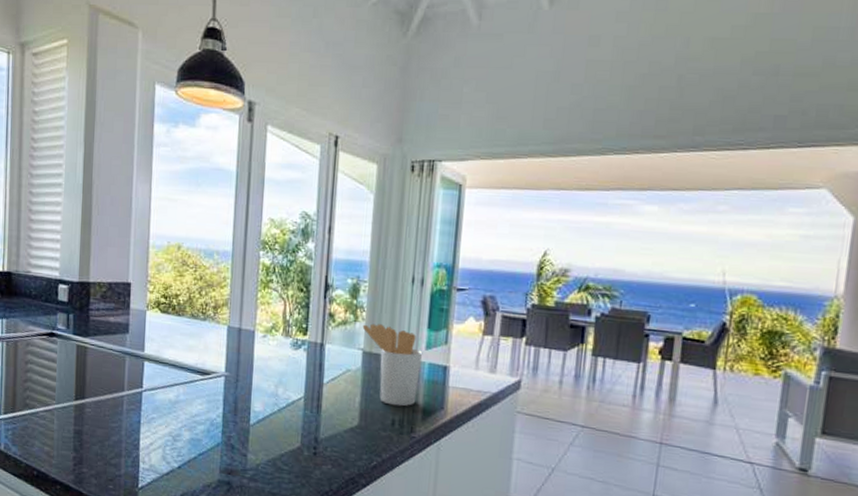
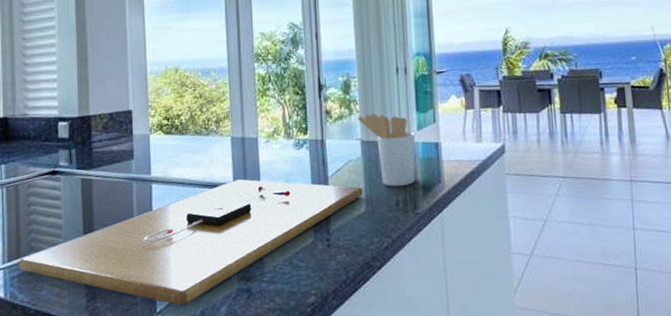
cutting board: none [13,371,359,487] -> present [19,179,364,306]

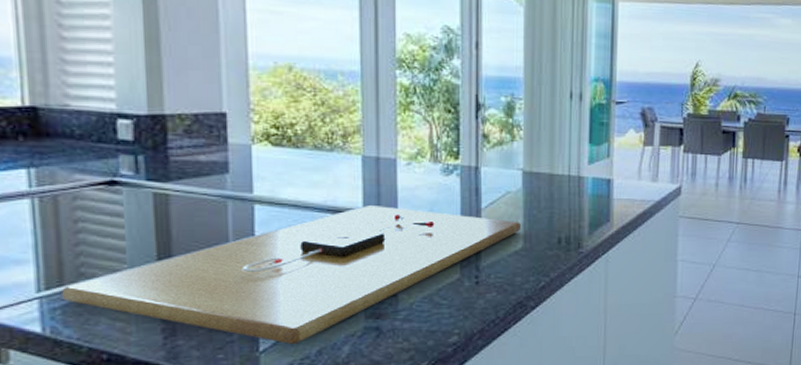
utensil holder: present [357,114,416,187] -> none [520,142,586,224]

